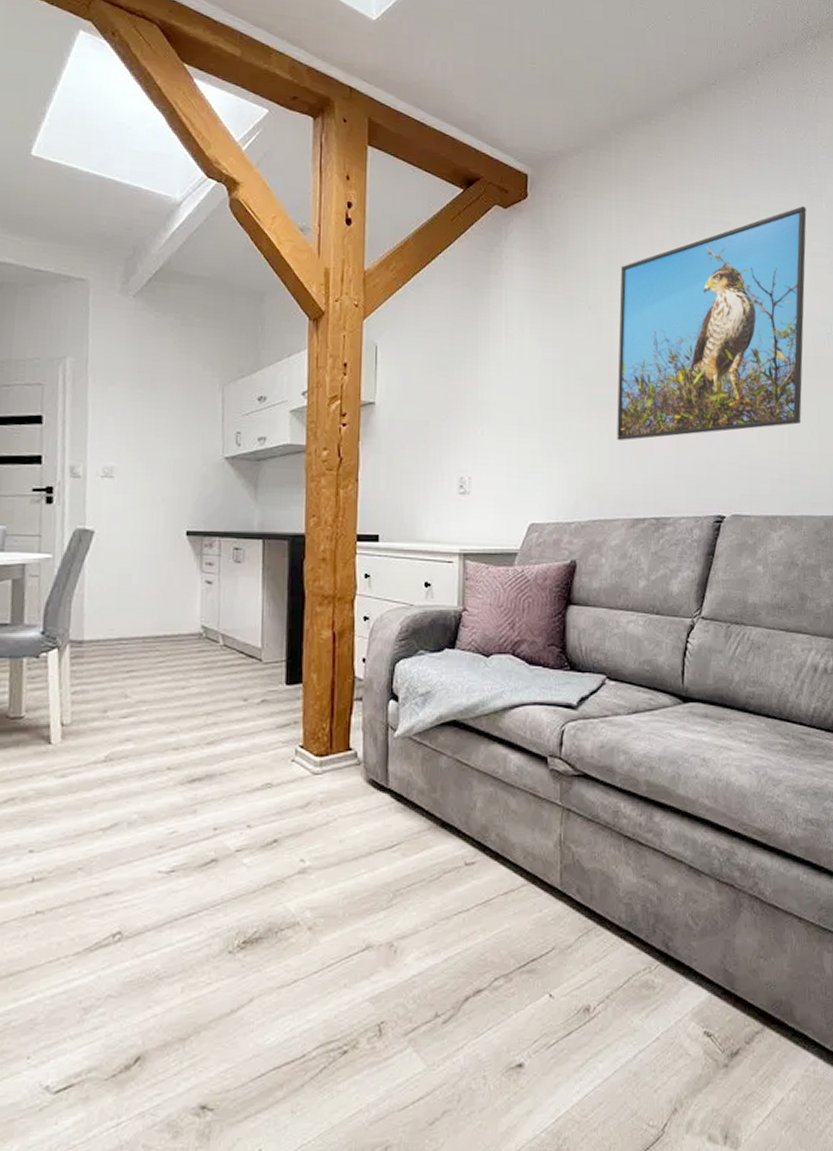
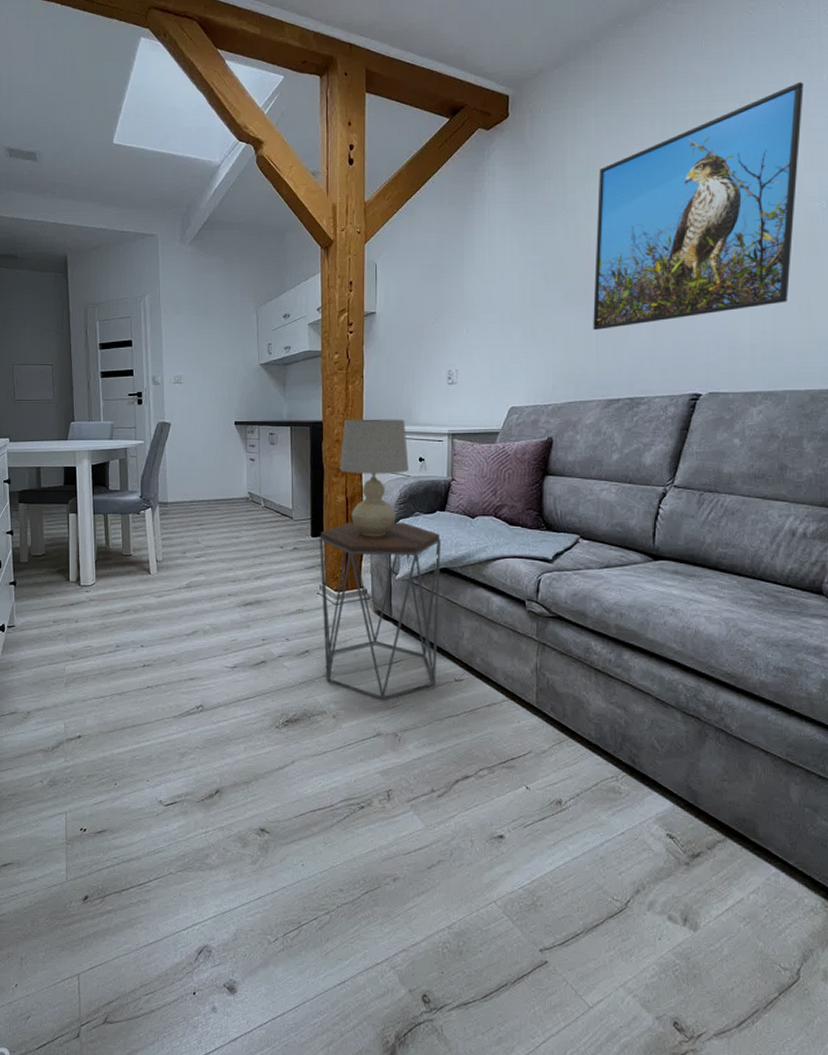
side table: none [296,663,449,899] -> present [319,521,441,700]
table lamp: none [325,532,412,683] -> present [339,419,409,537]

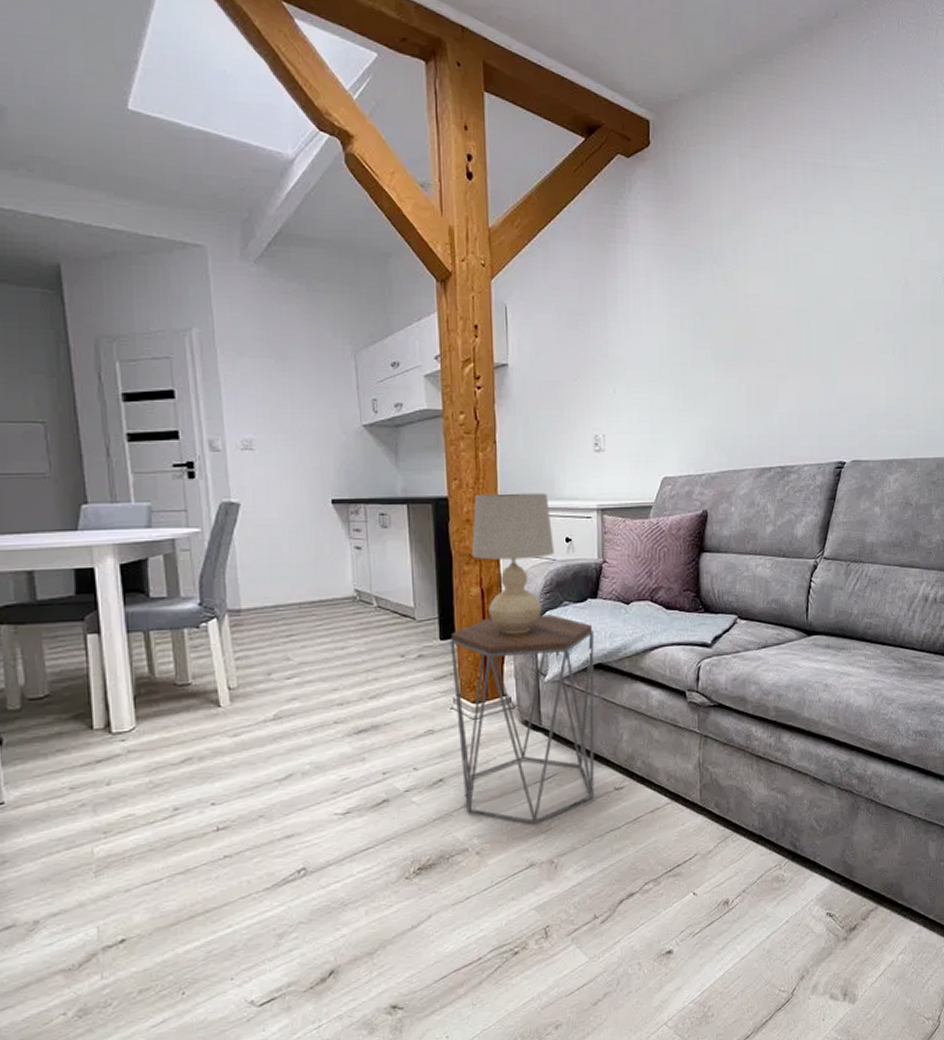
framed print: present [593,82,804,330] -> none [743,148,925,393]

